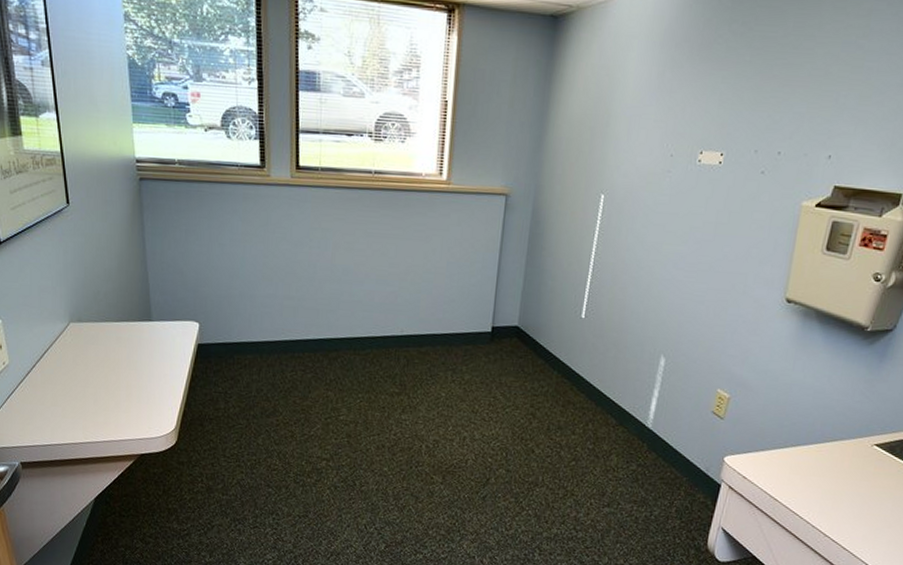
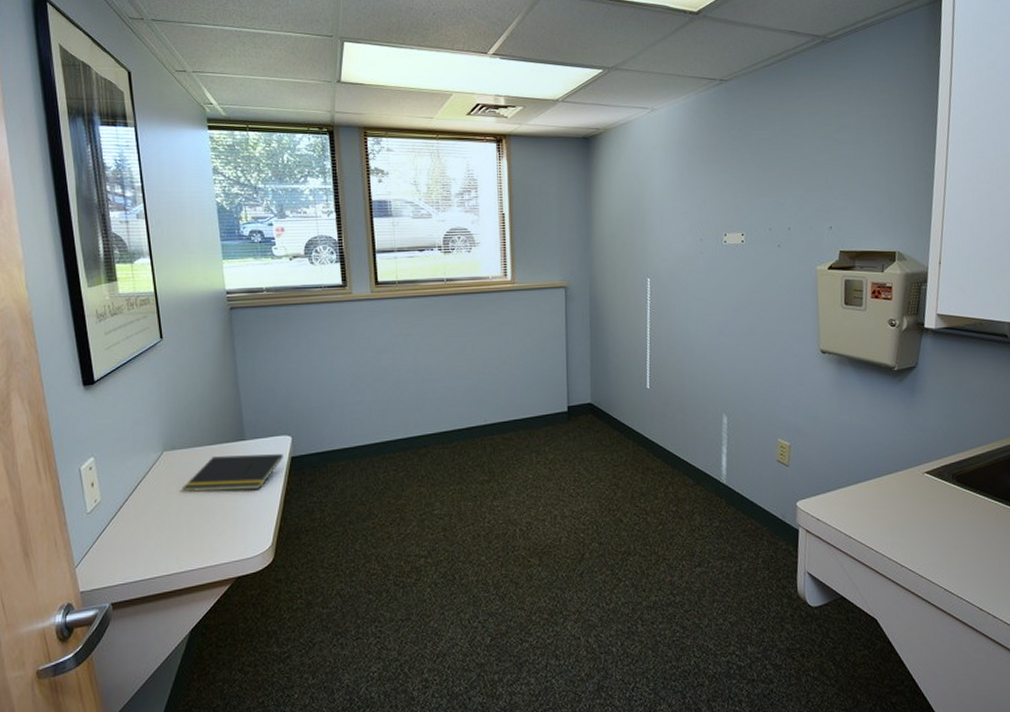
notepad: none [89,334,190,373] -> present [182,454,283,492]

